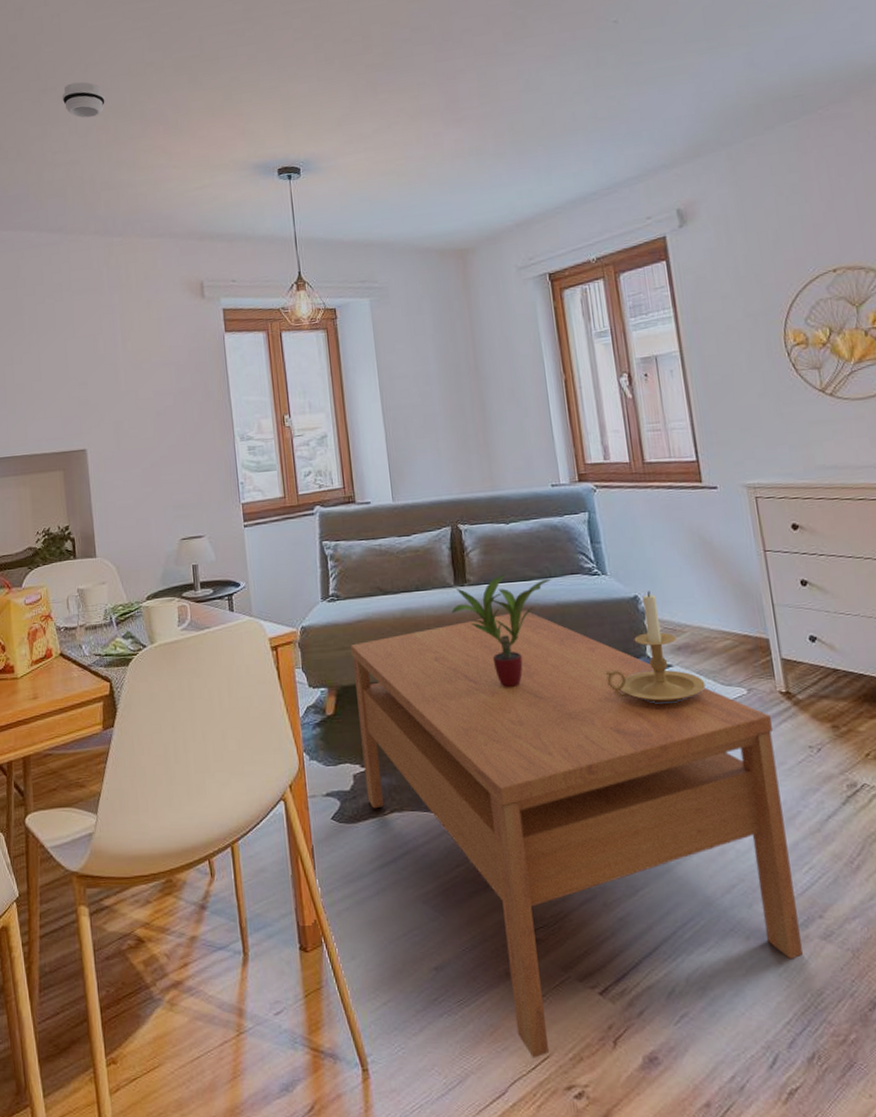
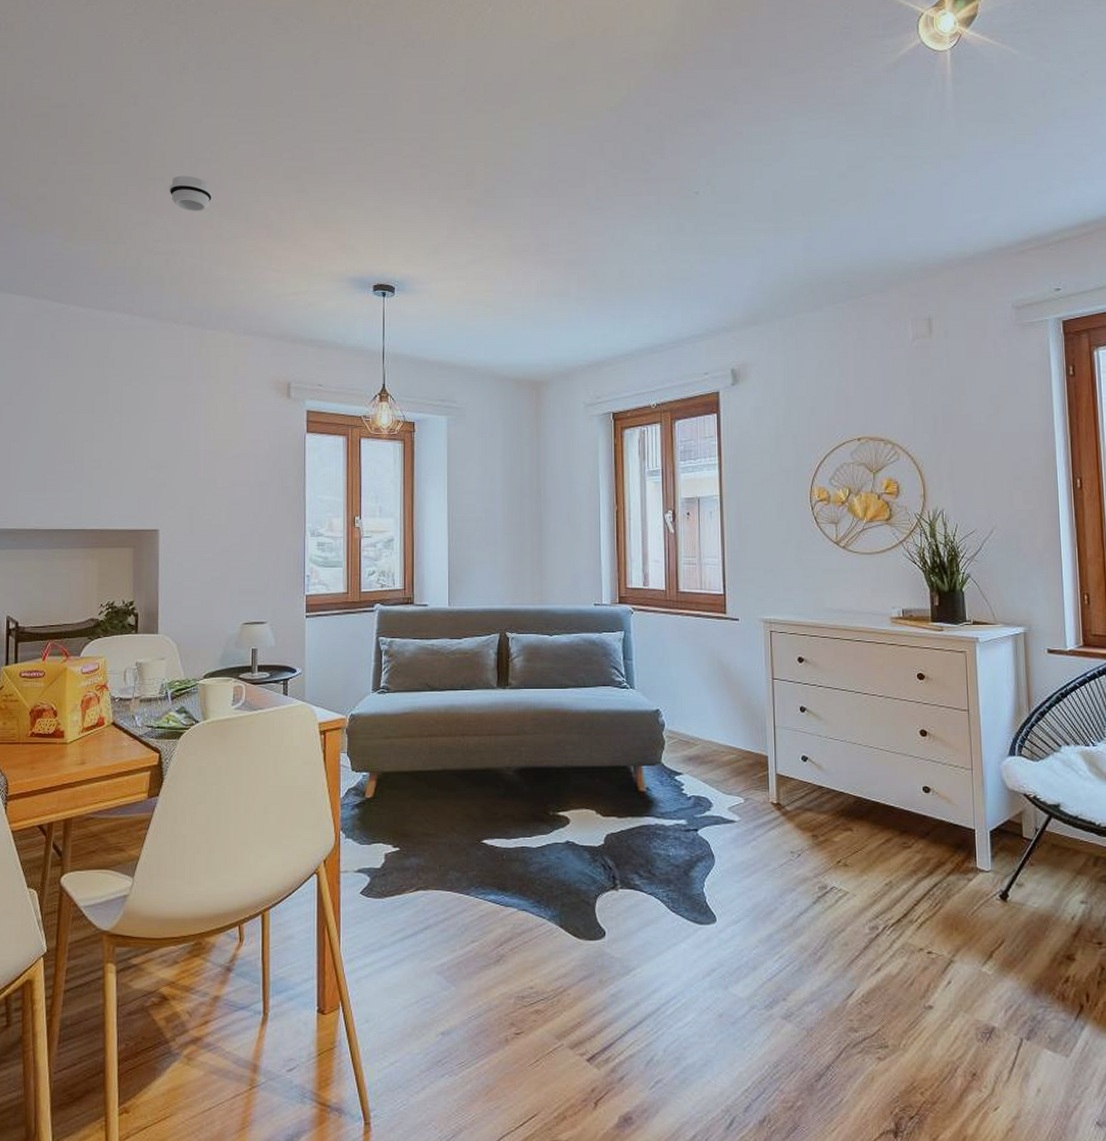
coffee table: present [350,610,804,1058] -> none [395,715,767,1116]
potted plant: present [451,574,552,688] -> none [491,680,585,784]
candle holder: present [604,591,706,704] -> none [623,706,709,807]

